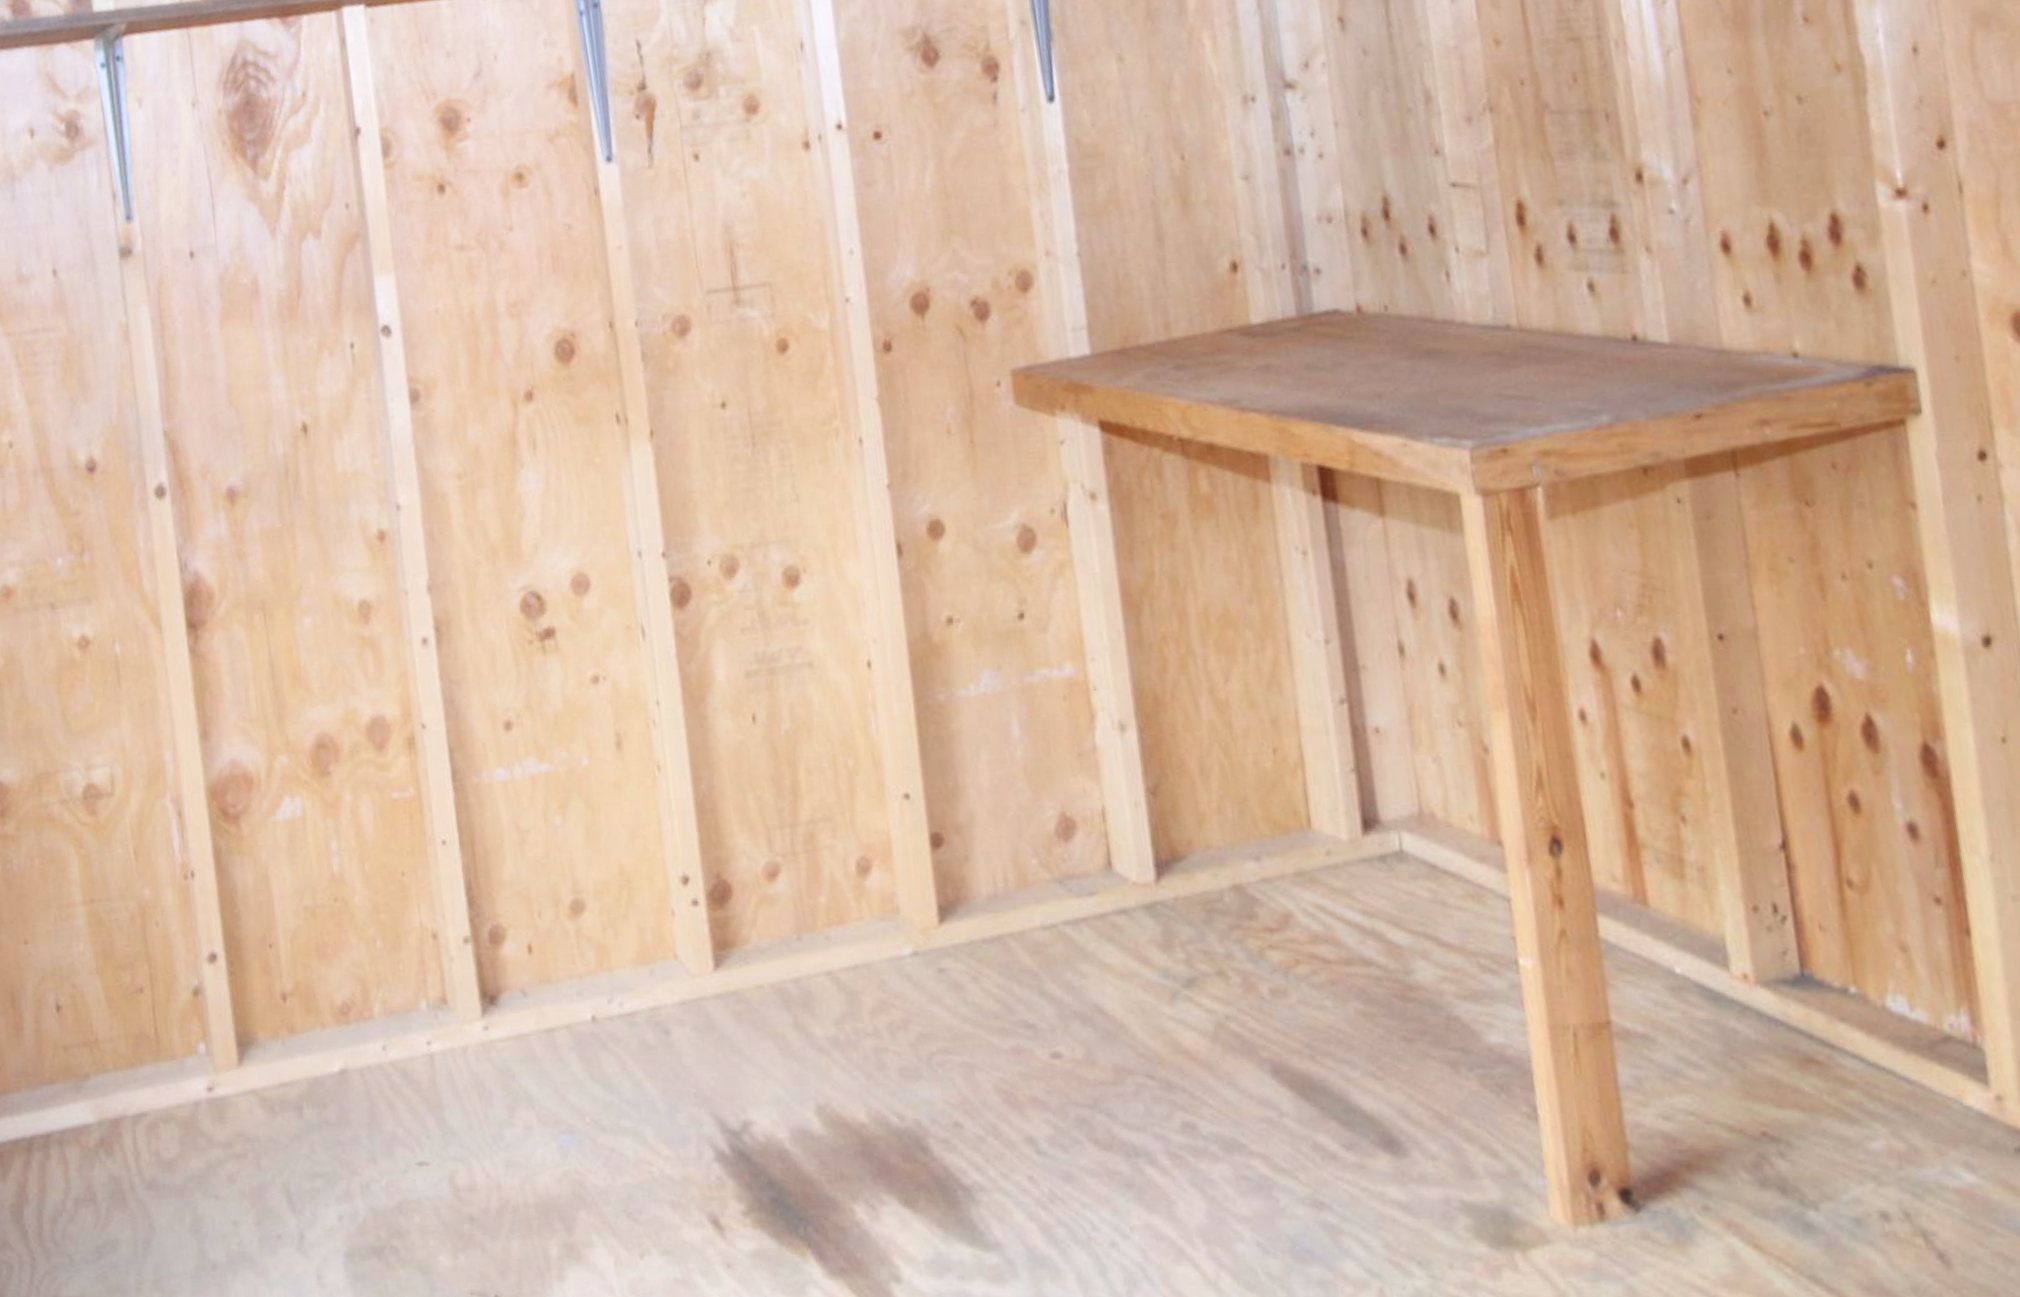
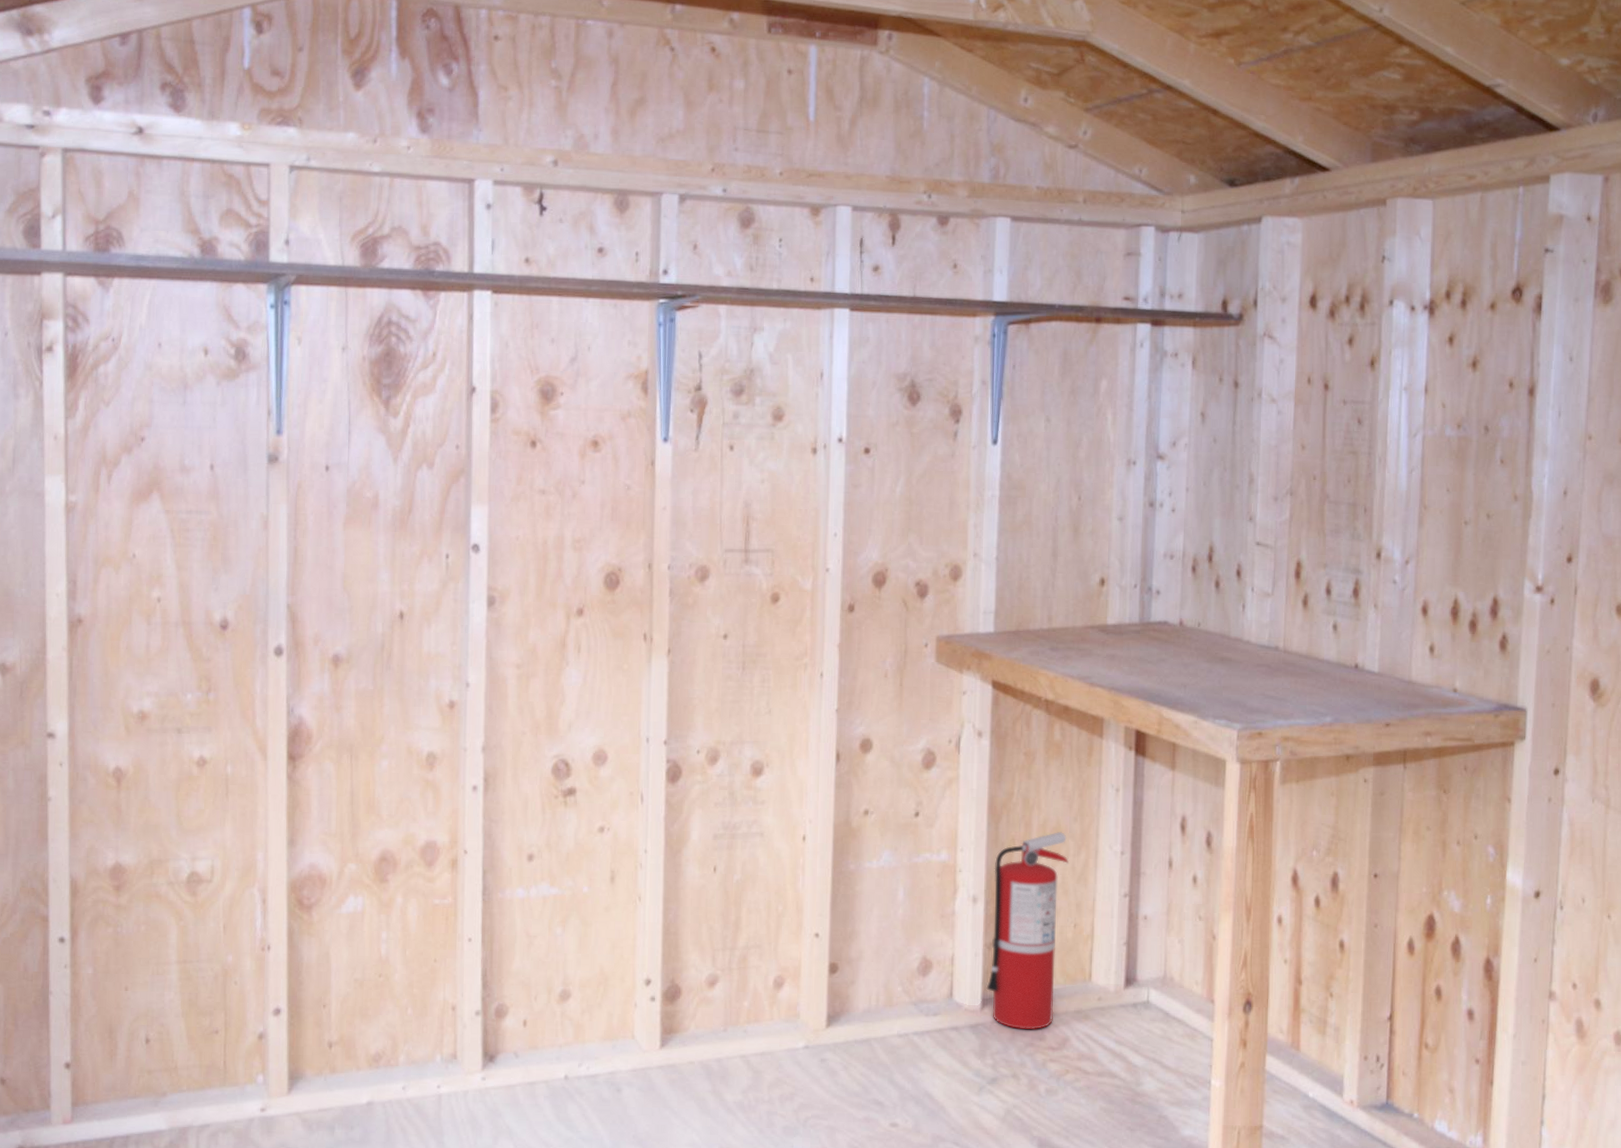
fire extinguisher: none [1142,620,1264,907] -> present [986,832,1069,1030]

